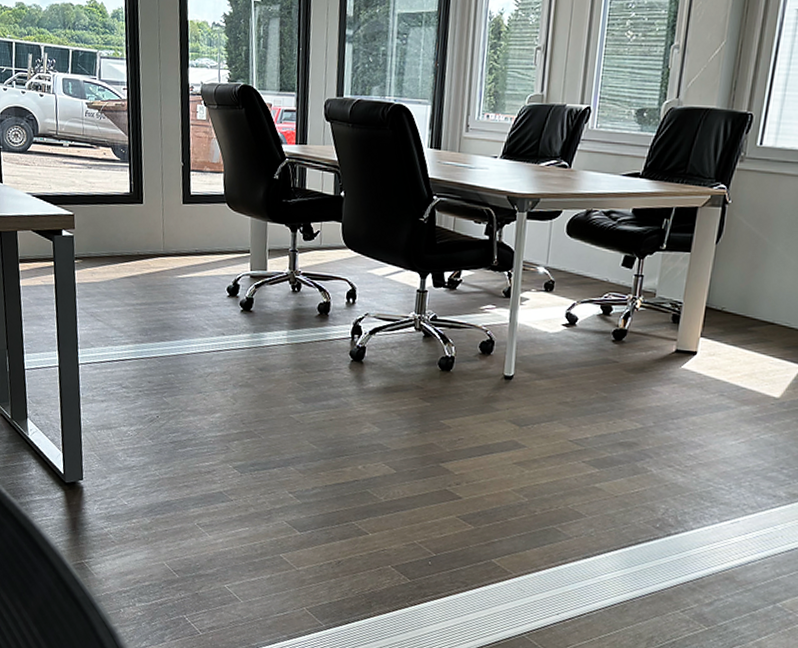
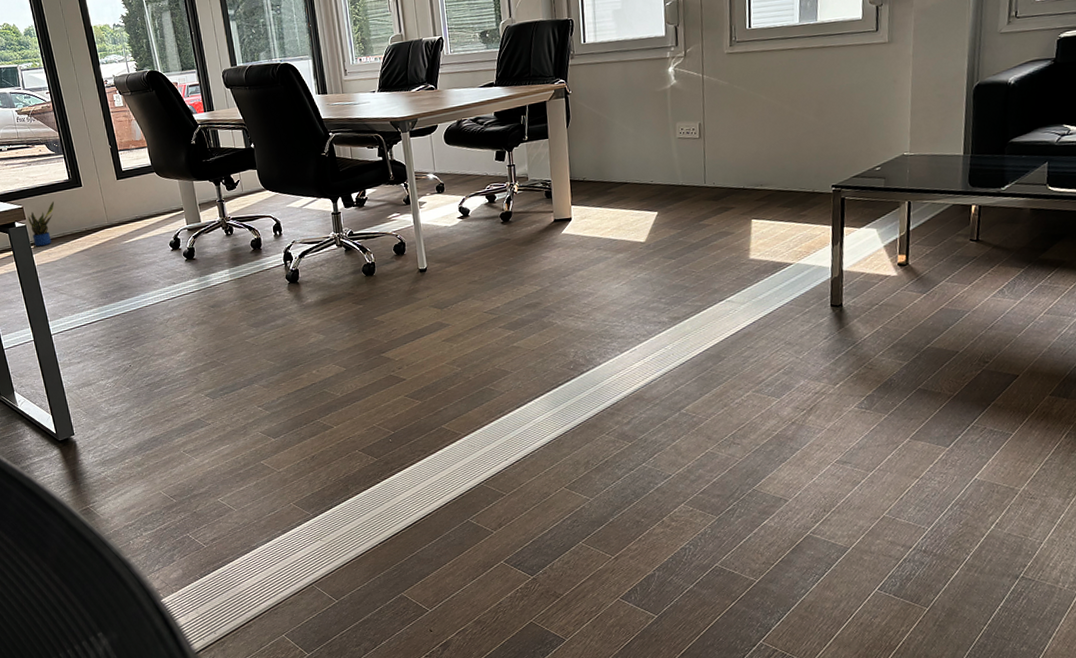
potted plant: none [77,214,110,263] -> present [28,201,55,247]

